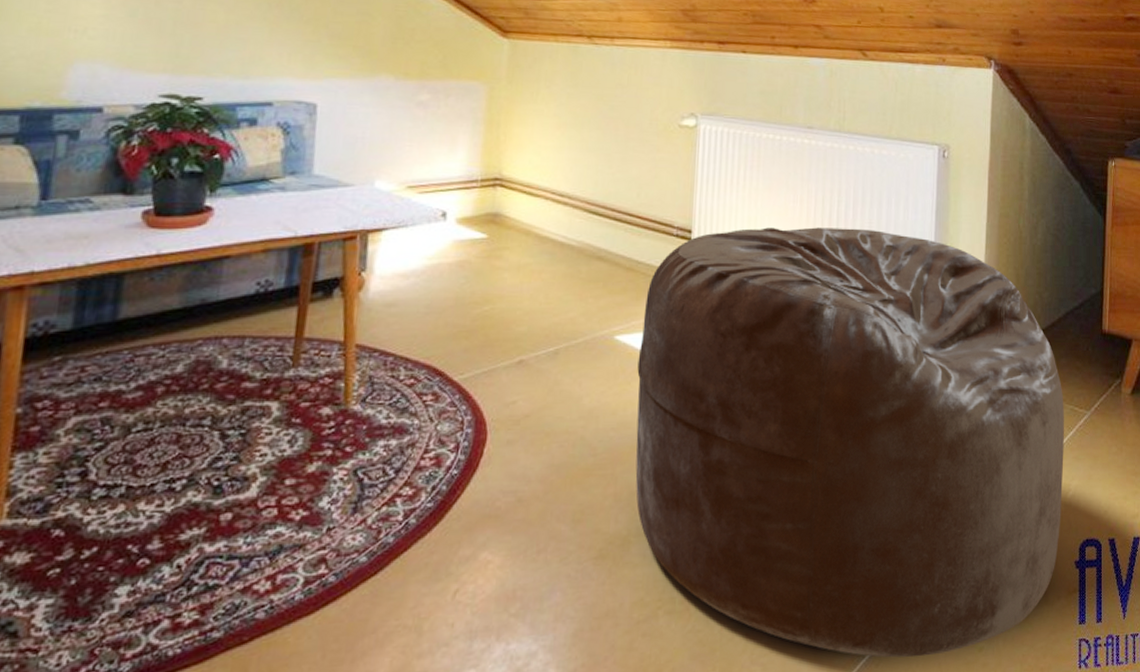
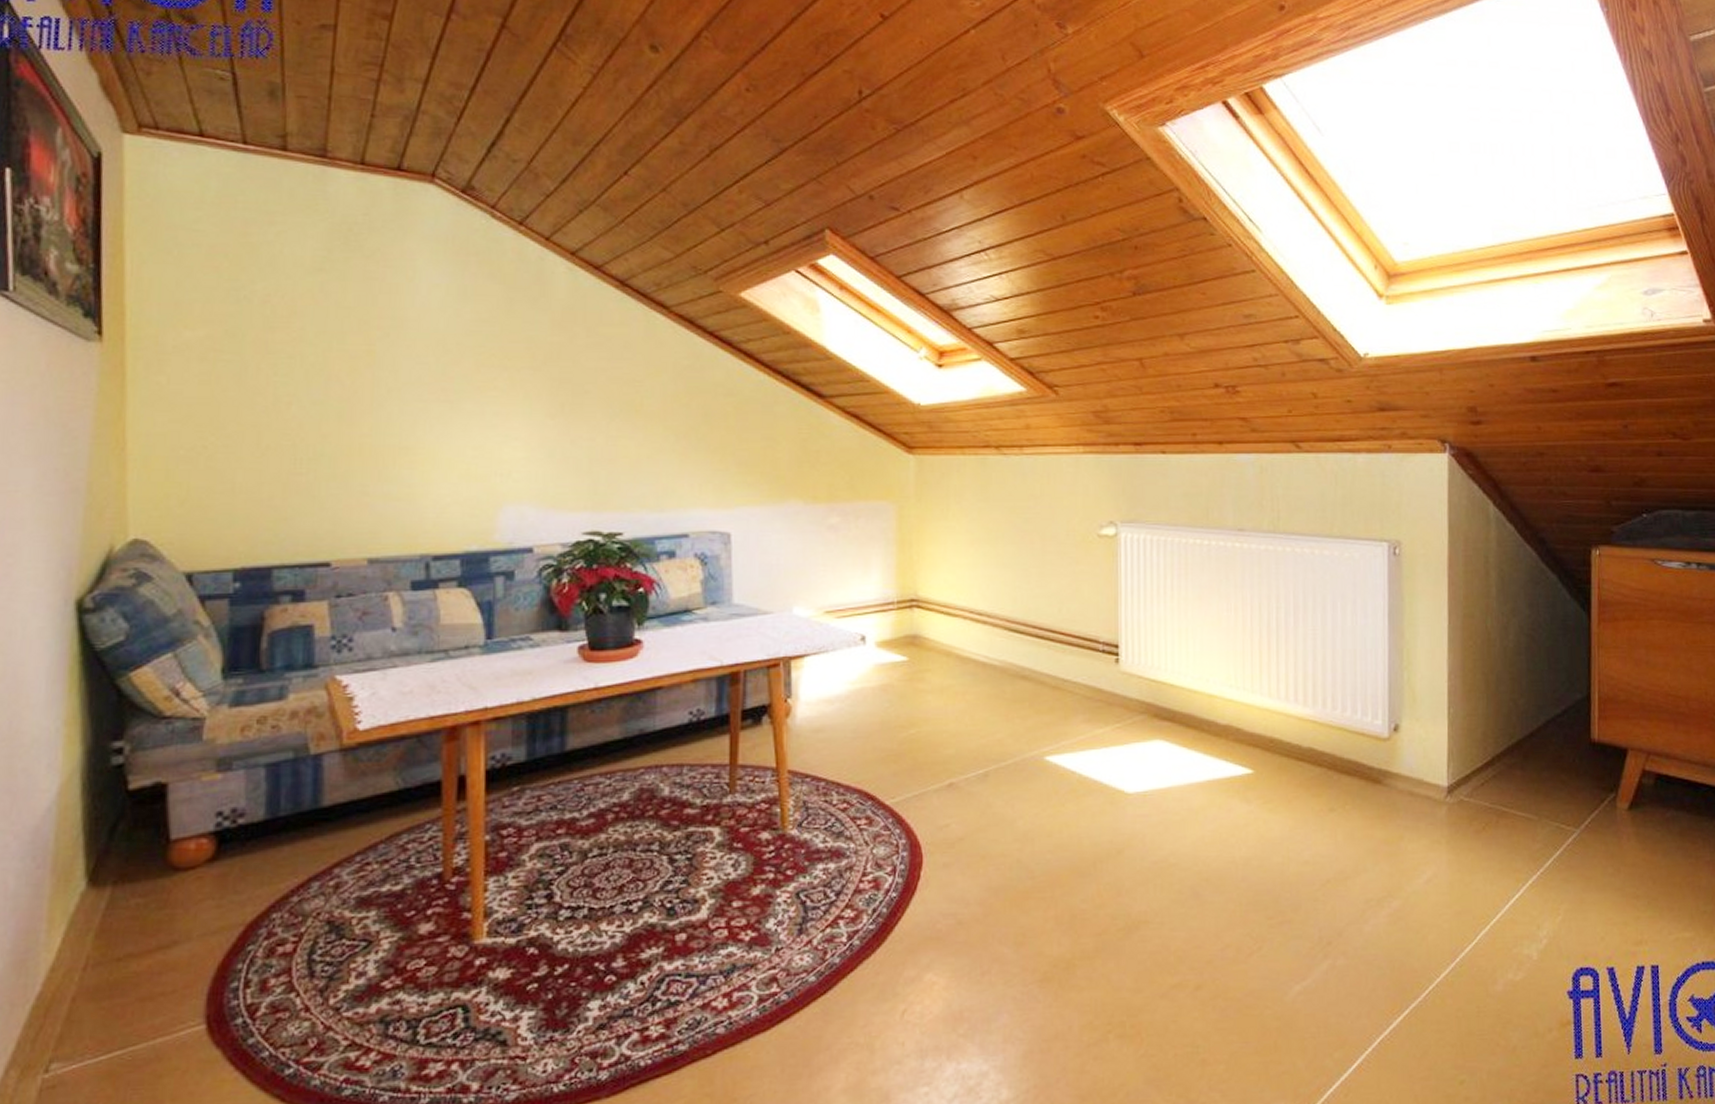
bean bag chair: present [635,227,1064,658] -> none [1071,636,1551,1089]

